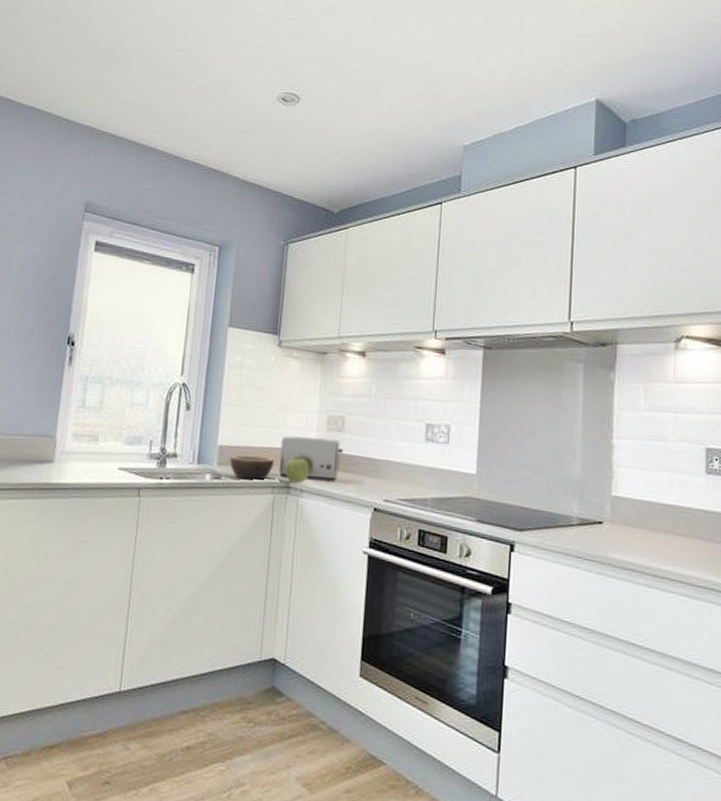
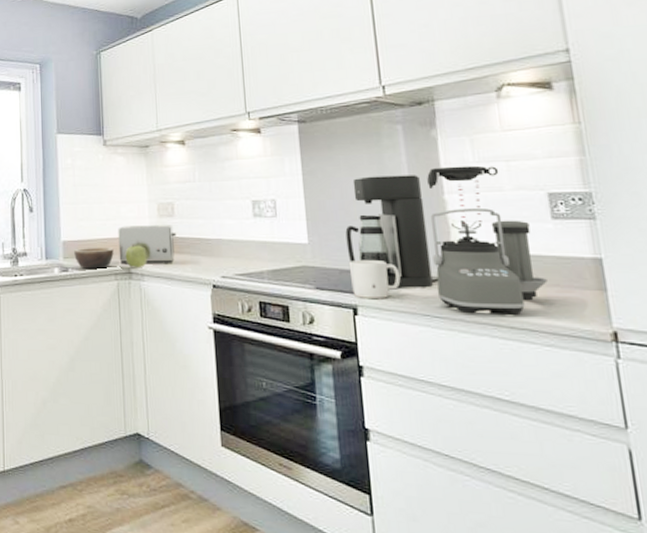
mug: none [512,495,560,537] -> present [348,259,401,298]
coffee maker: none [513,412,593,531] -> present [345,175,433,288]
blender: none [592,411,693,565] -> present [427,165,548,316]

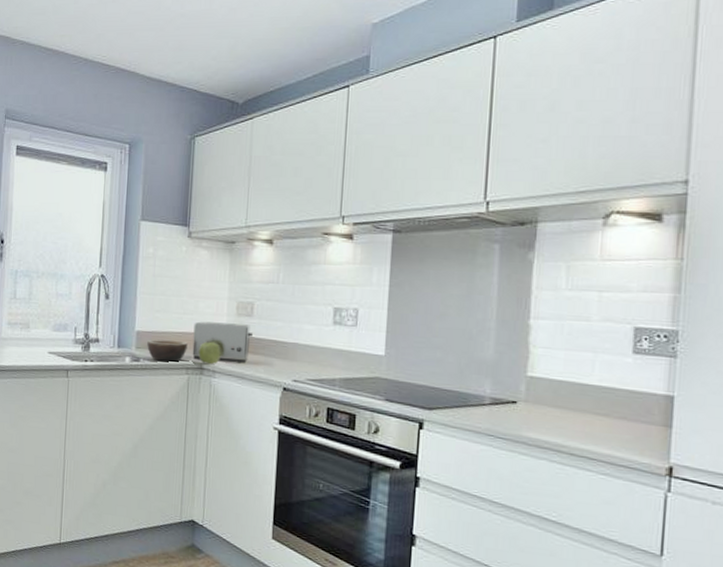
coffee maker: present [345,175,433,288] -> none [422,294,508,410]
mug: present [348,259,401,298] -> none [421,375,472,416]
blender: present [427,165,548,316] -> none [504,291,616,444]

